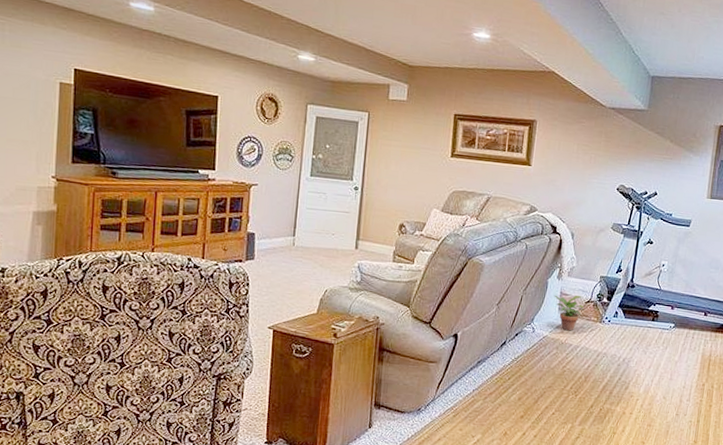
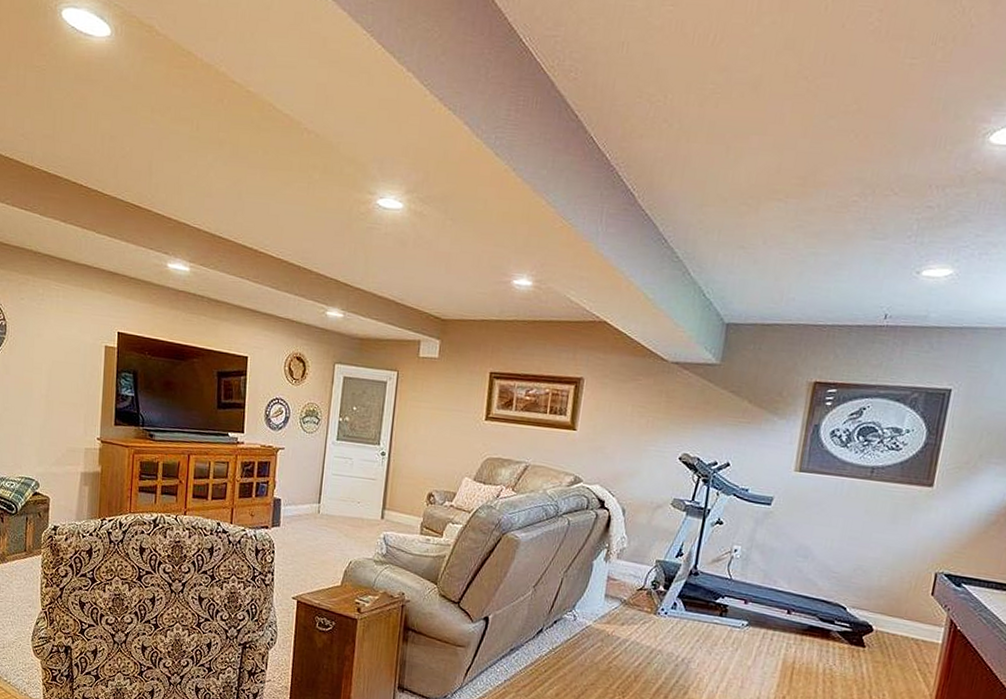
potted plant: present [553,295,585,331] -> none [599,579,636,622]

